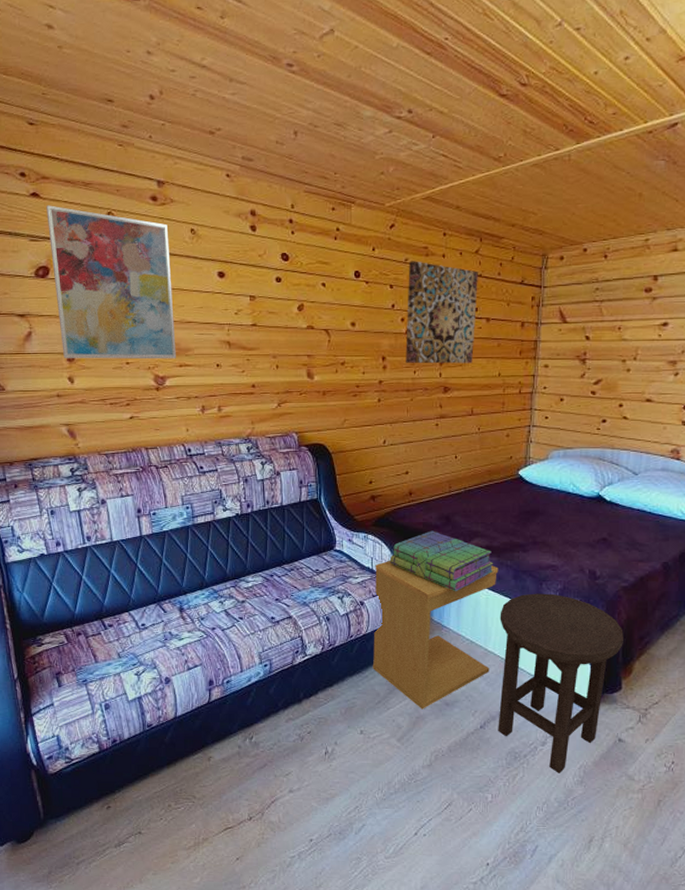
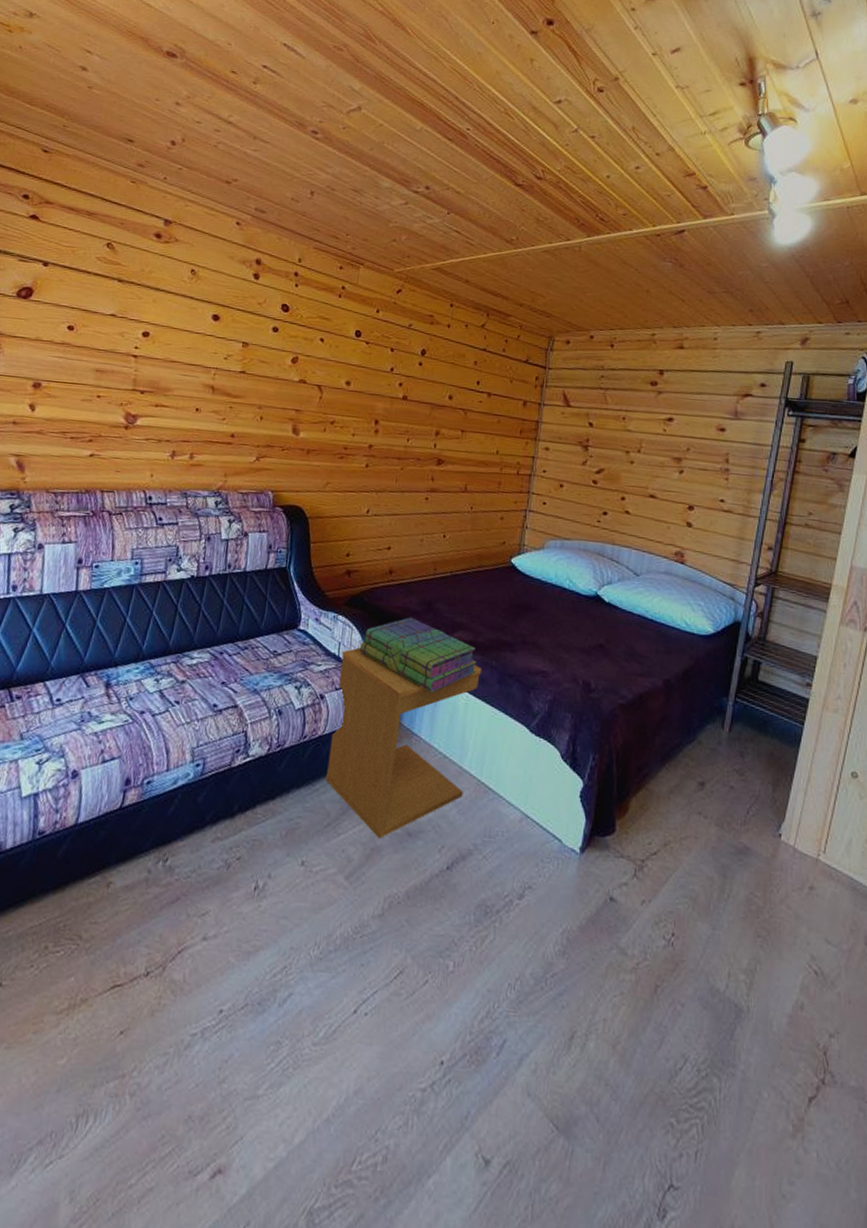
wall art: present [46,205,176,359] -> none [29,229,168,398]
wall art: present [406,261,478,364] -> none [399,327,483,438]
stool: present [498,593,624,773] -> none [467,702,619,939]

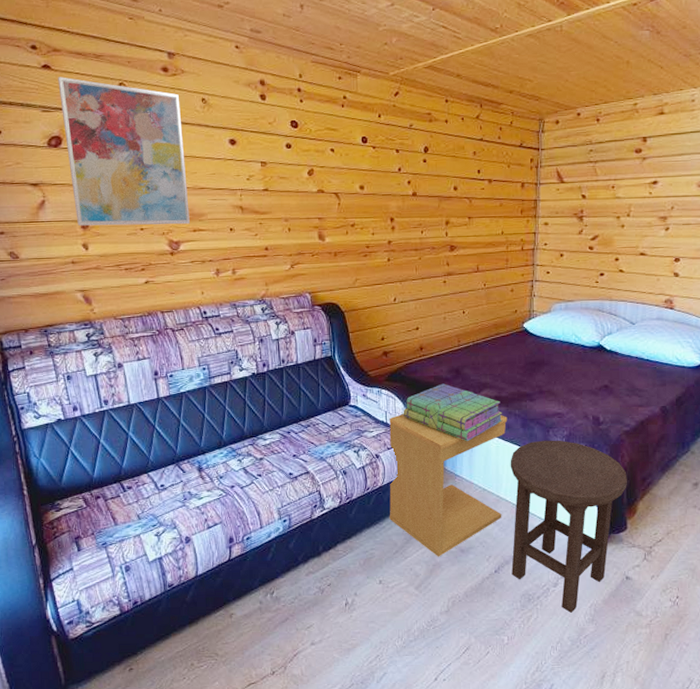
wall art: none [29,229,168,398] -> present [58,77,190,226]
stool: none [467,702,619,939] -> present [510,440,627,613]

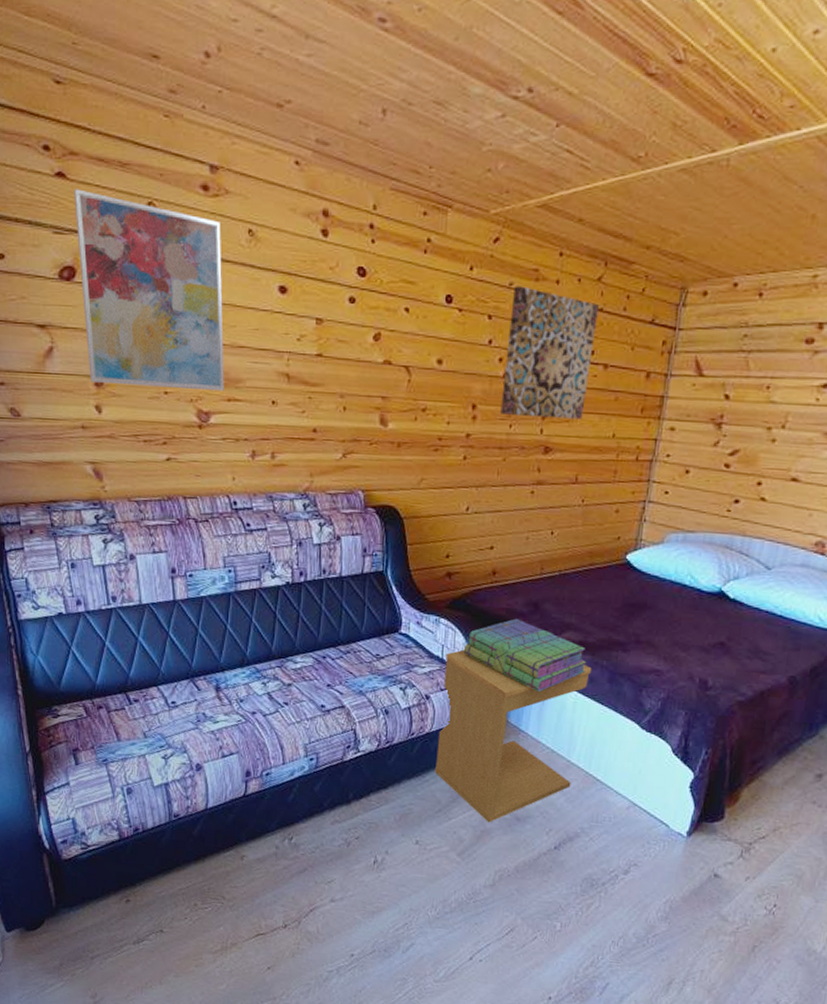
wall art: none [412,126,480,224] -> present [500,286,599,420]
stool: present [510,440,627,613] -> none [574,700,734,907]

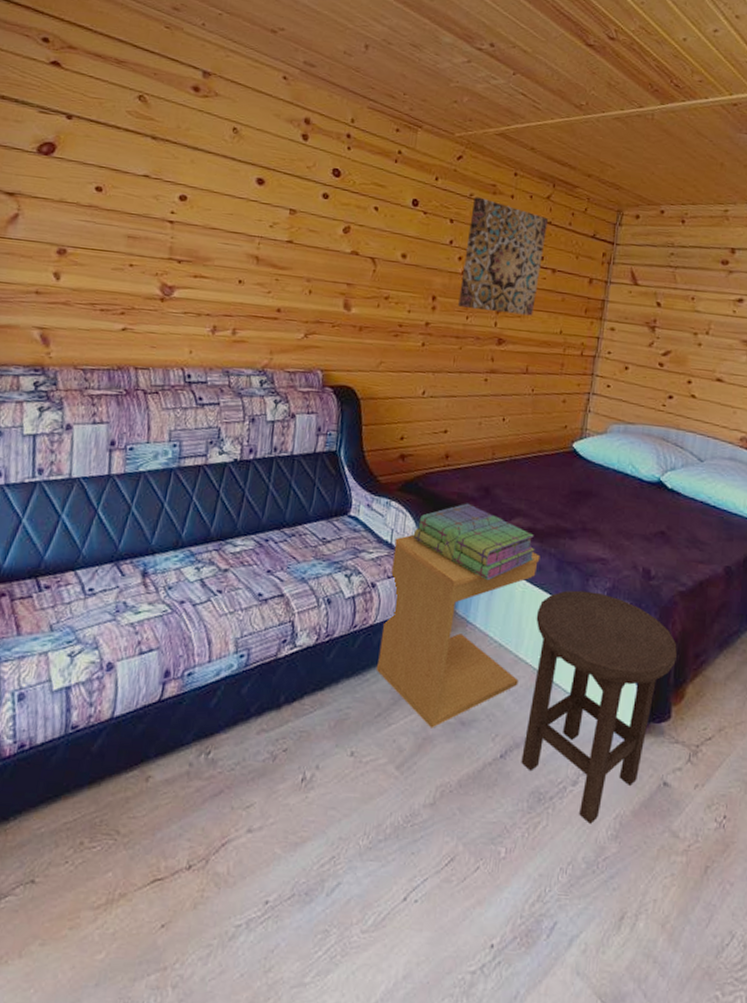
wall art: present [74,189,224,391] -> none [52,77,207,268]
stool: none [574,700,734,907] -> present [521,590,677,824]

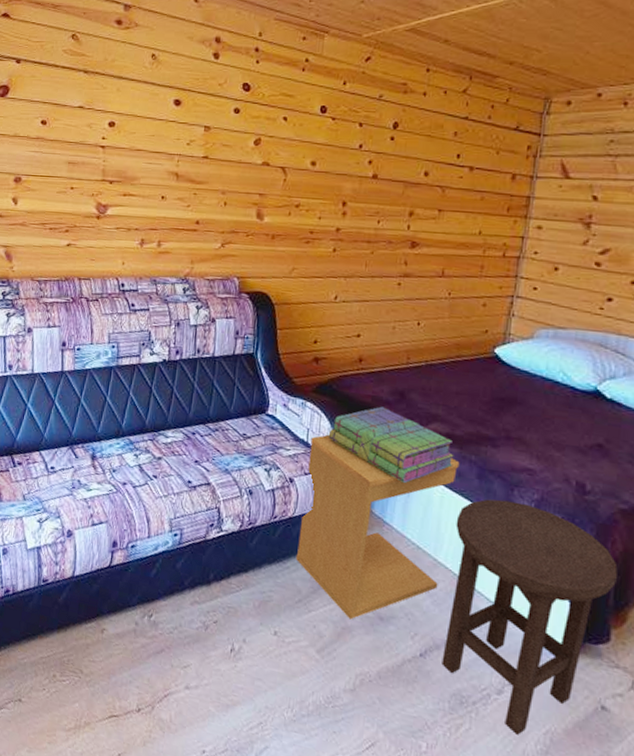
wall art: present [458,197,548,316] -> none [369,98,464,217]

